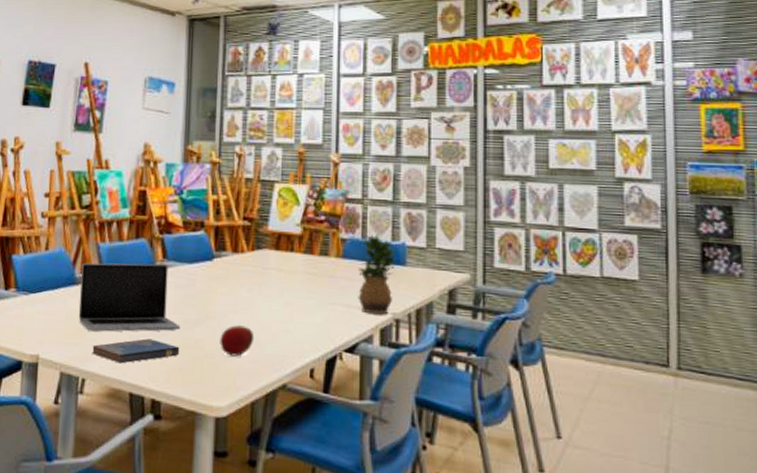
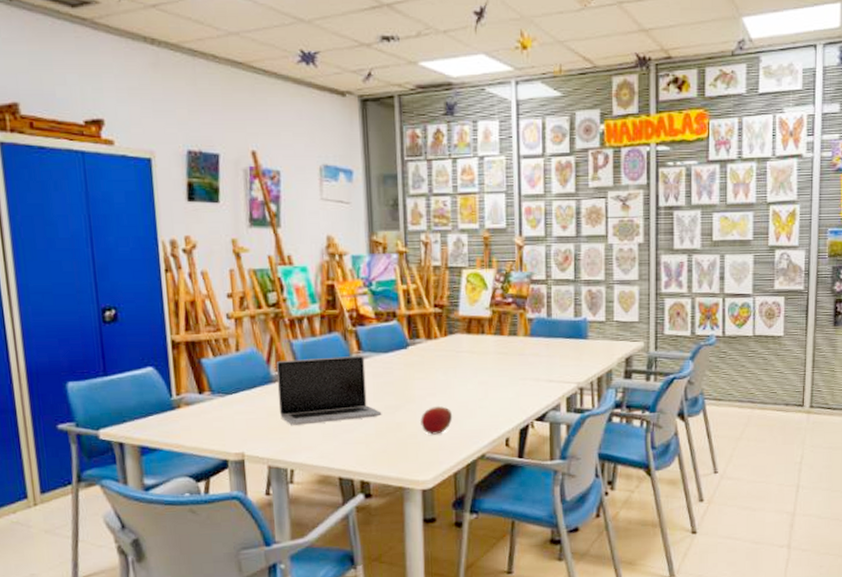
hardcover book: present [92,338,180,364] -> none [297,426,383,452]
potted plant: present [358,234,398,315] -> none [545,312,581,385]

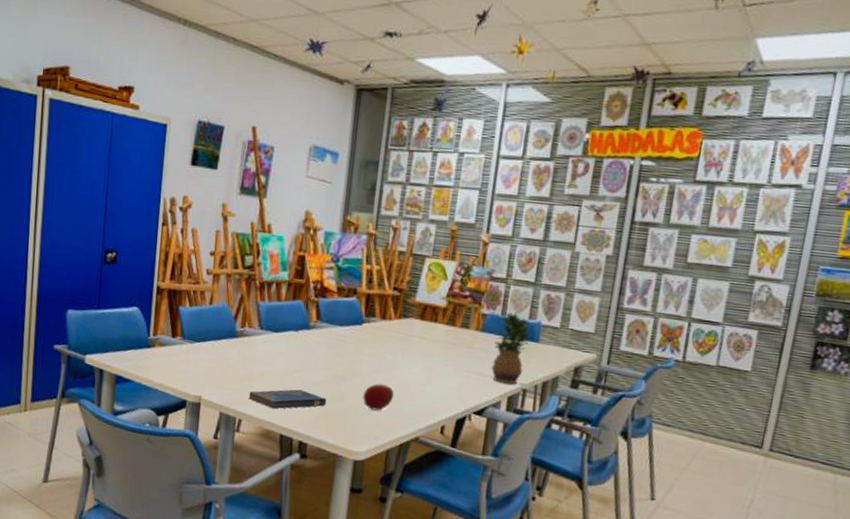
laptop: present [275,356,382,425] -> none [237,319,329,385]
hardcover book: none [297,426,383,452] -> present [248,389,327,409]
potted plant: none [545,312,581,385] -> present [491,312,532,384]

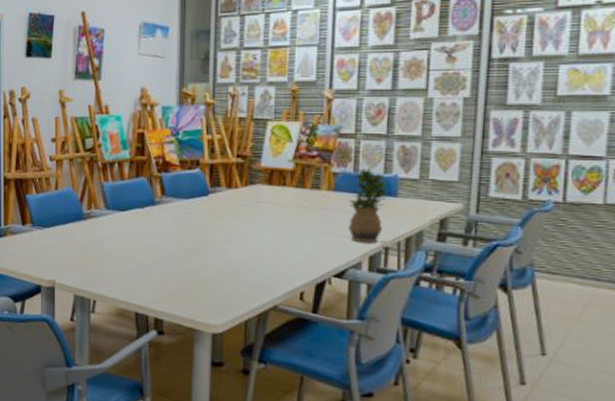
hardcover book: present [248,389,327,409] -> none [101,266,179,288]
fruit: present [363,383,394,411] -> none [216,253,248,281]

